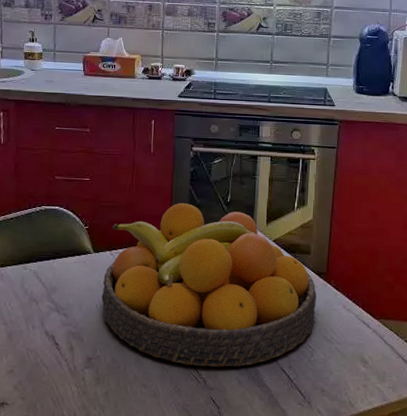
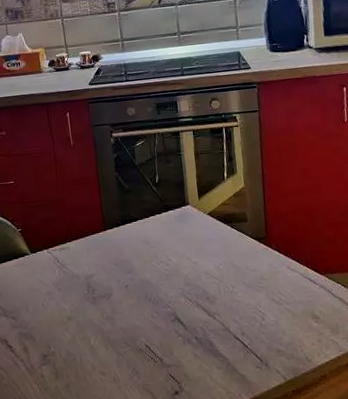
fruit bowl: present [101,203,316,367] -> none [45,190,261,348]

